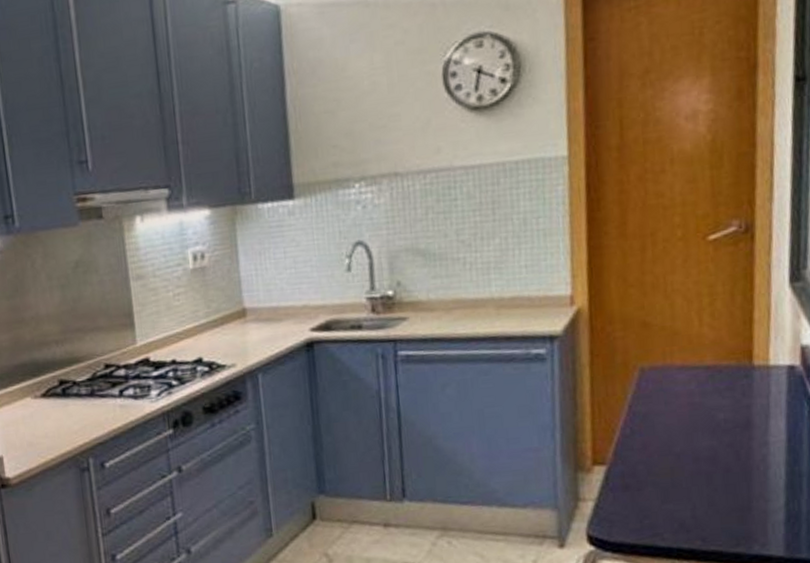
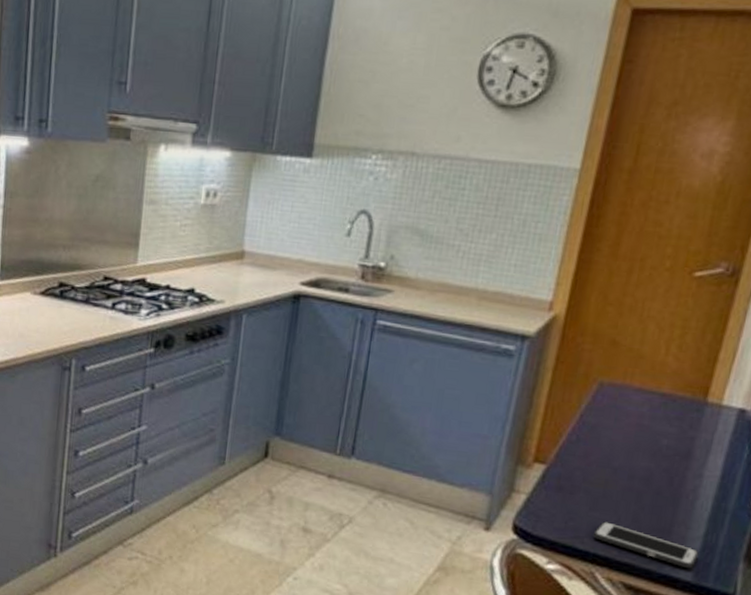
cell phone: none [672,511,785,544] -> present [593,521,699,569]

